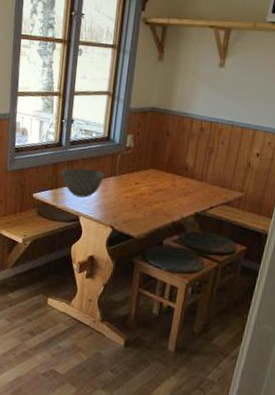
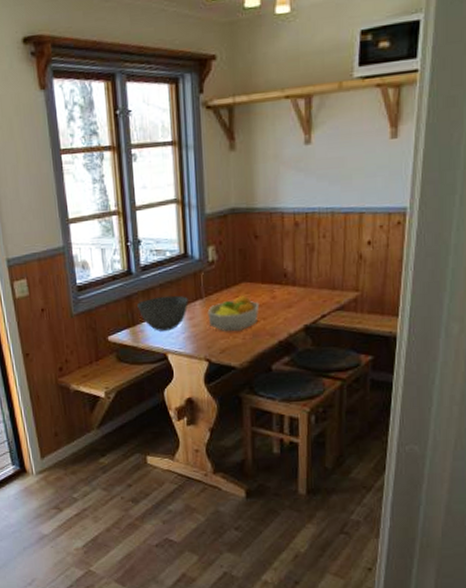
fruit bowl: none [118,178,162,208] -> present [207,295,260,332]

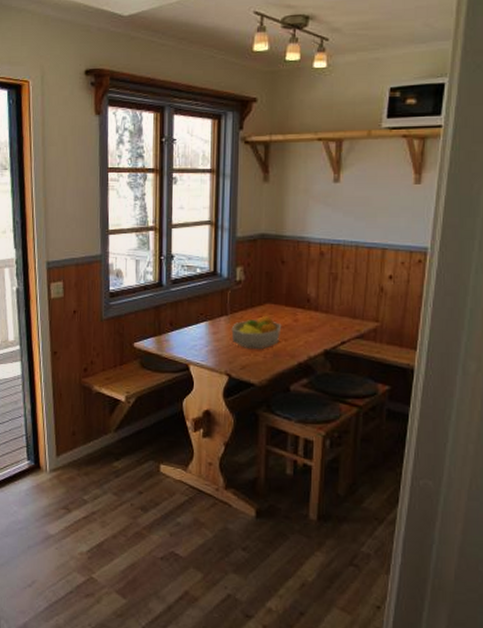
bowl: present [137,295,189,331] -> none [165,309,214,343]

